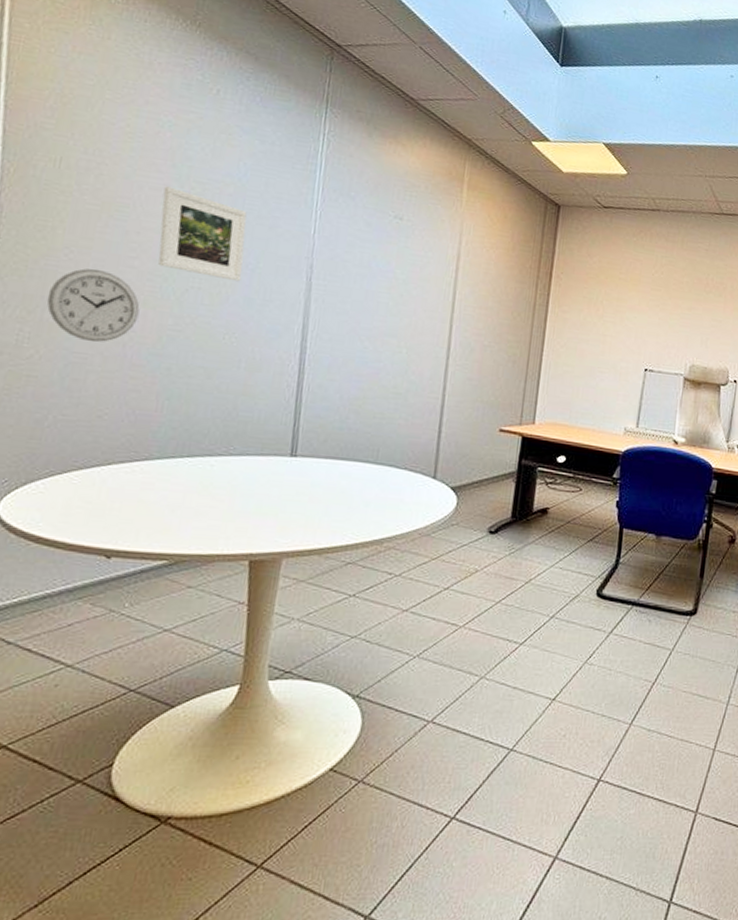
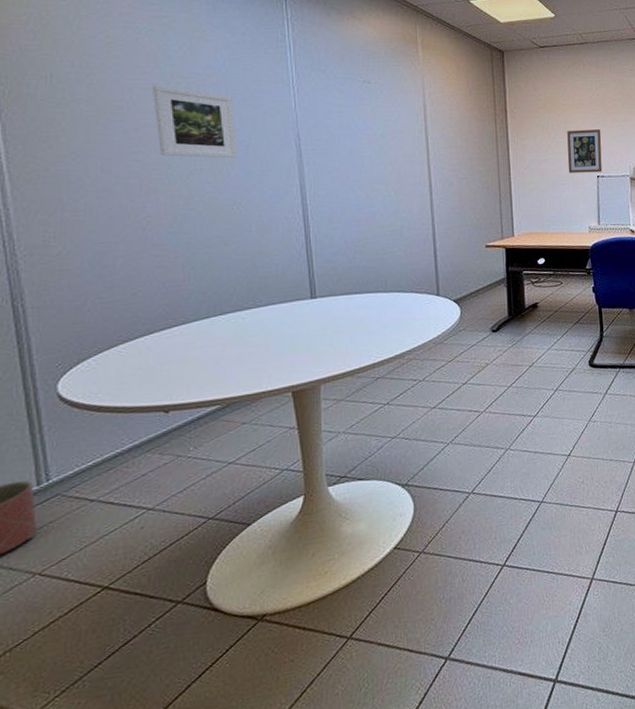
wall clock: present [46,268,140,343] -> none [64,167,151,232]
wall art: none [611,310,659,366] -> present [567,129,603,173]

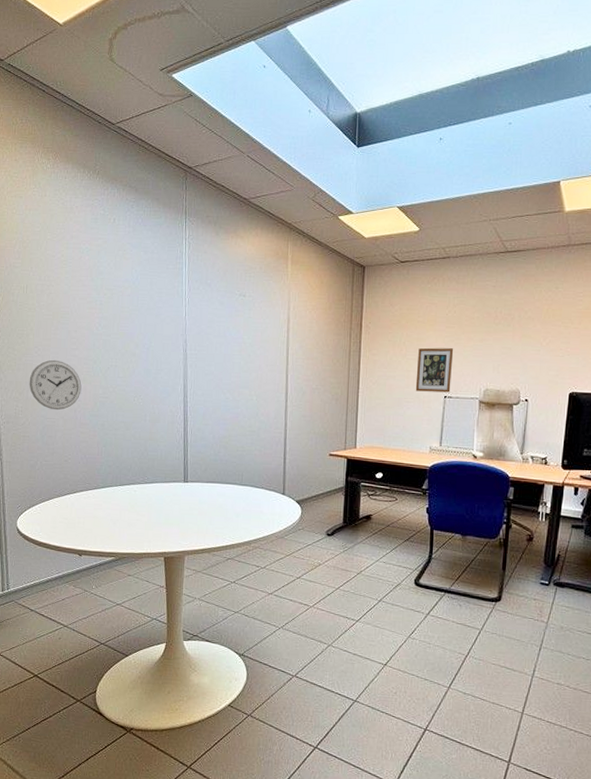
wall clock: none [64,167,151,232] -> present [29,359,82,411]
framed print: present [152,85,238,159] -> none [88,295,142,358]

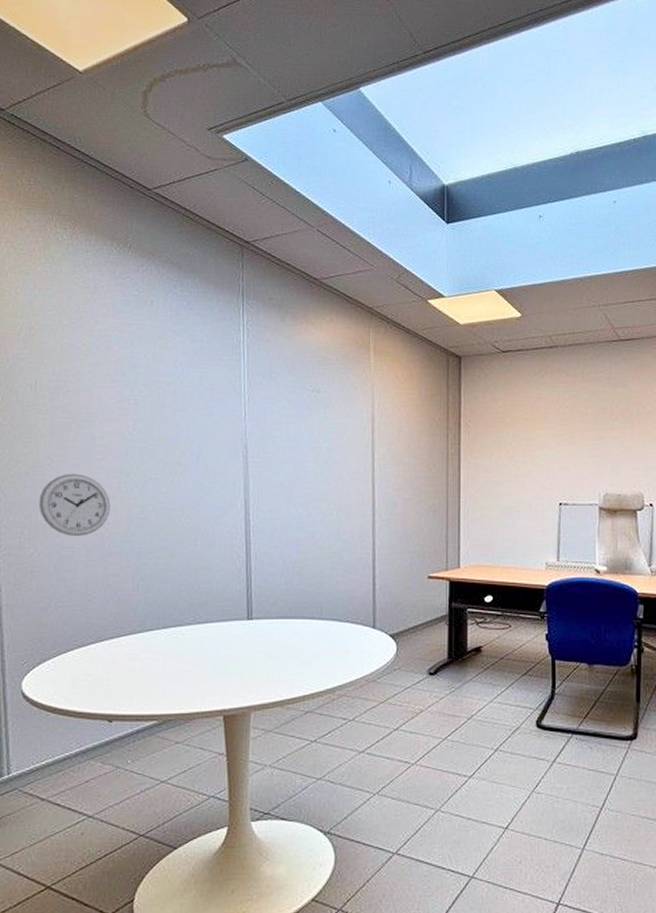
wall art: present [415,347,454,393] -> none [526,448,567,499]

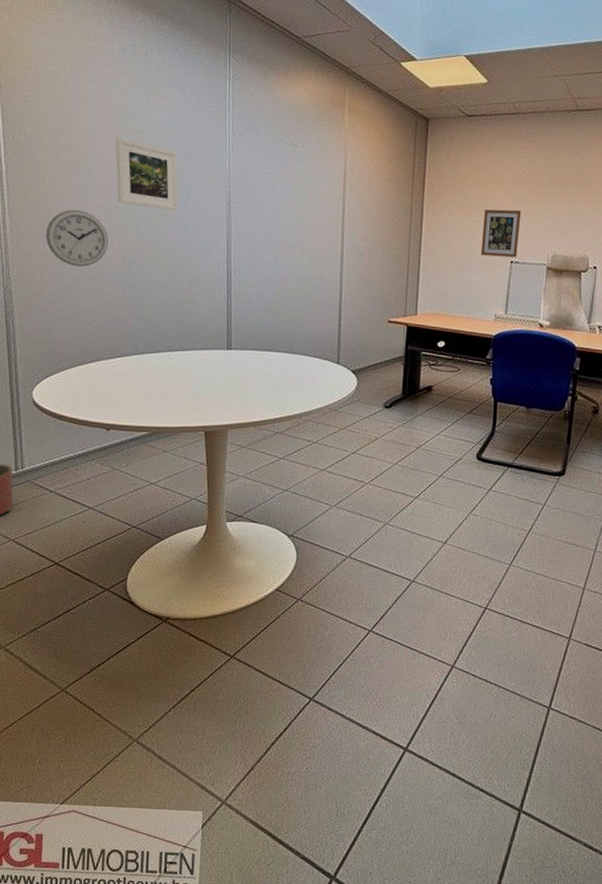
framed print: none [118,393,189,469] -> present [115,137,179,211]
wall art: none [526,448,567,499] -> present [480,209,522,258]

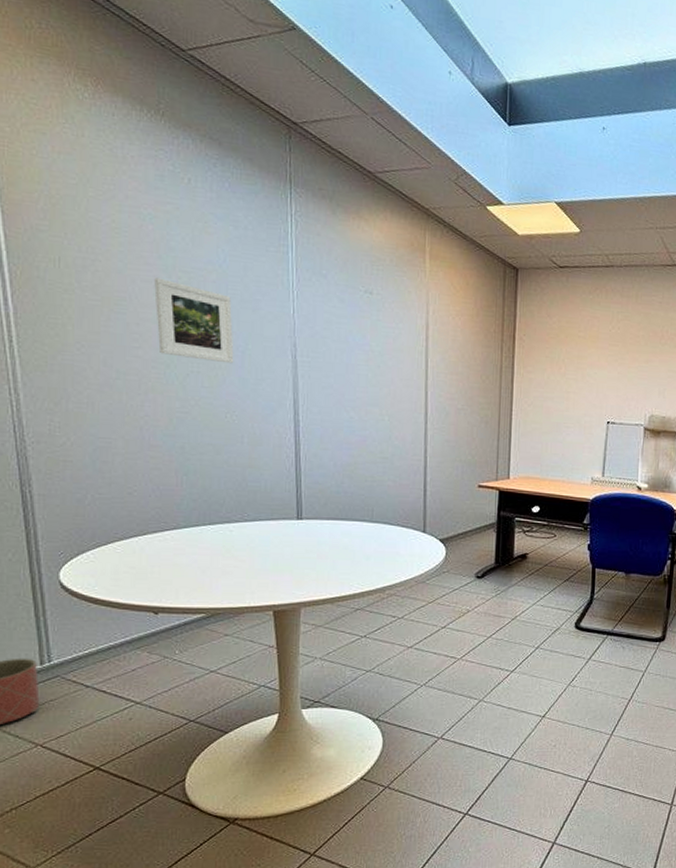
wall clock: present [45,209,109,267] -> none [69,360,149,428]
wall art: present [480,209,522,258] -> none [575,367,618,418]

